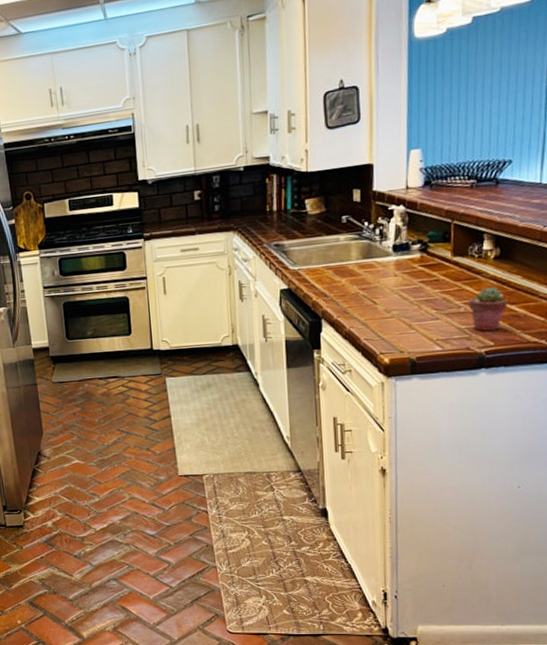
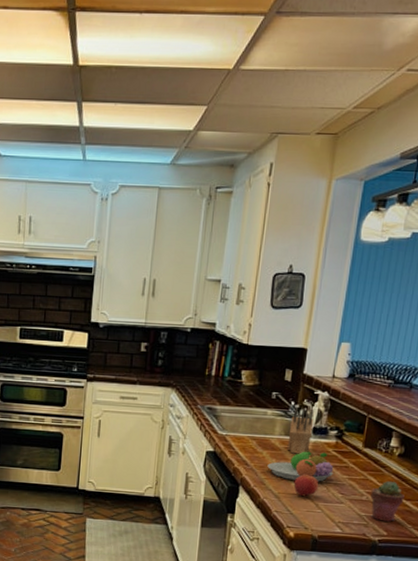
fruit bowl: none [348,269,424,304] -> present [267,451,335,482]
knife block: none [367,226,393,277] -> present [287,406,314,454]
pomegranate: none [380,294,409,320] -> present [293,473,319,497]

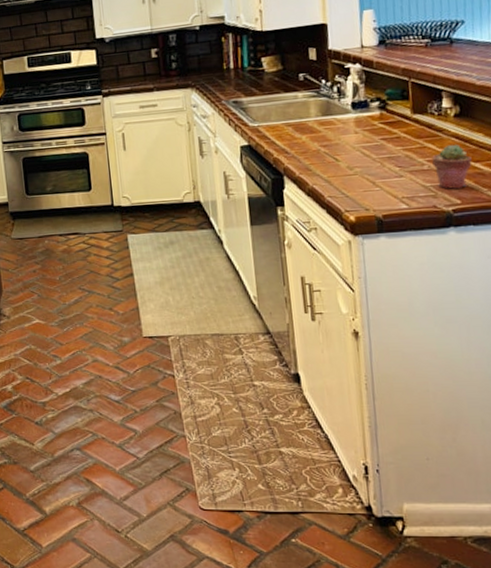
fruit bowl: present [267,451,335,482] -> none [310,126,385,161]
knife block: present [287,406,314,454] -> none [325,83,352,134]
pomegranate: present [293,473,319,497] -> none [342,151,372,177]

